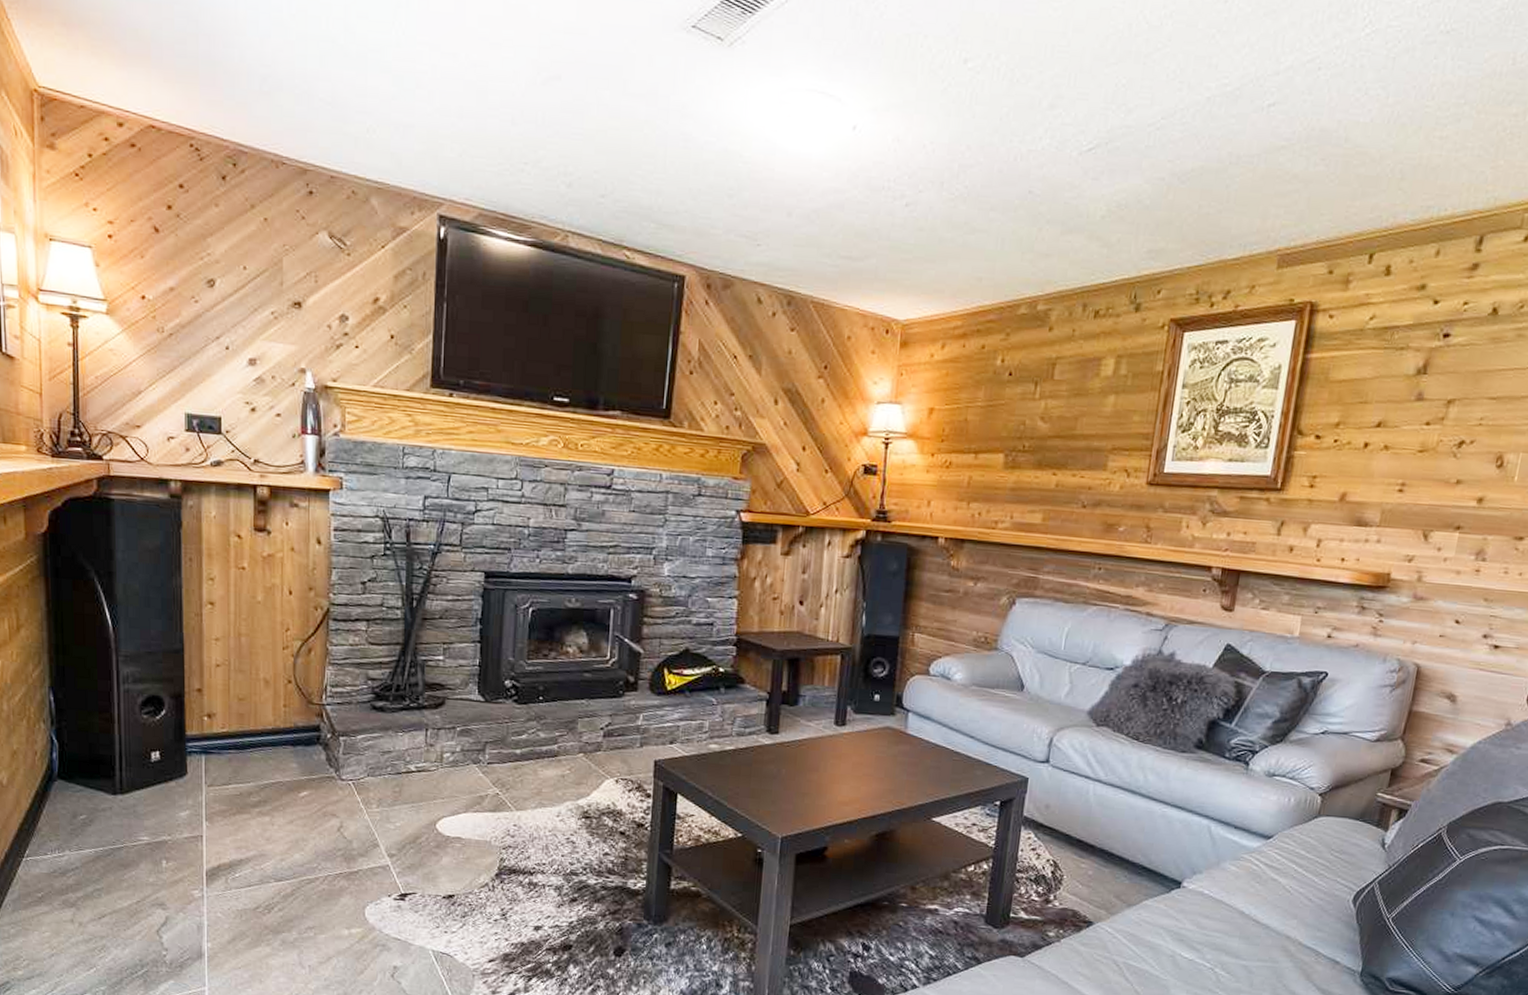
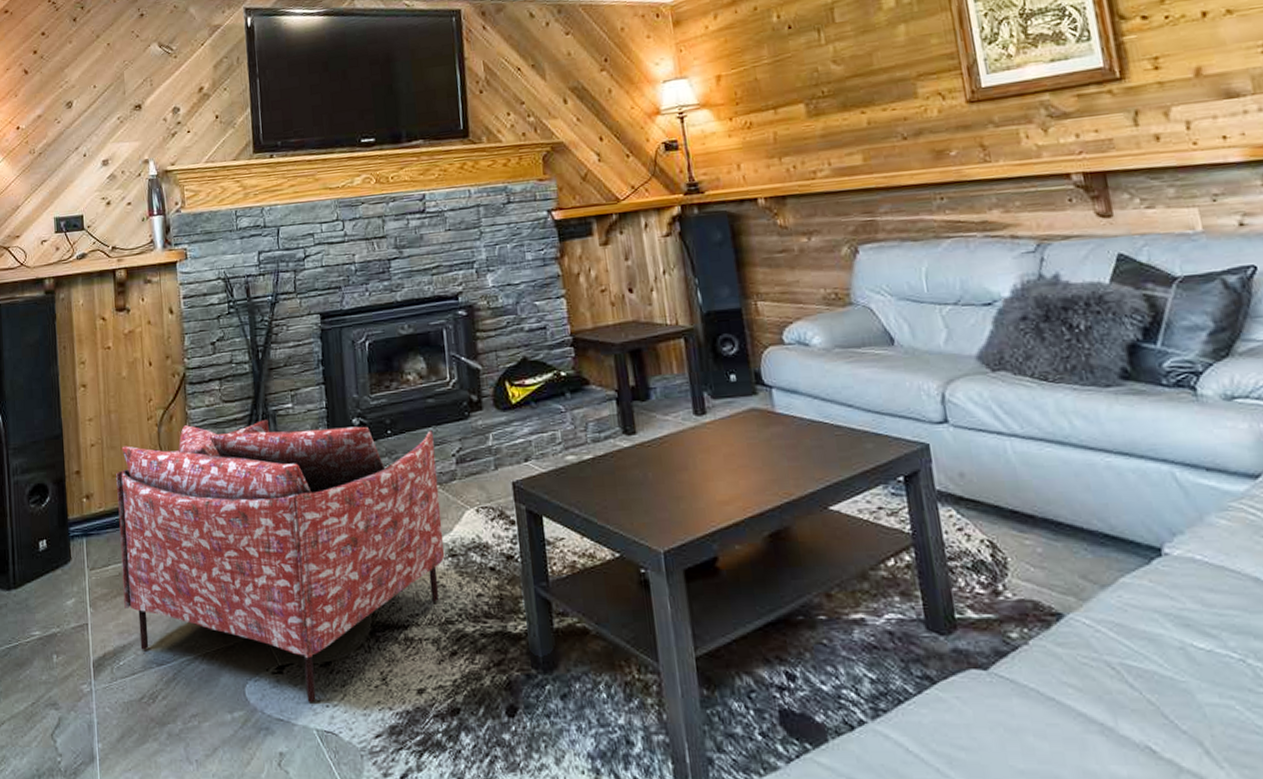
armchair: none [243,661,585,927] -> present [116,420,445,702]

